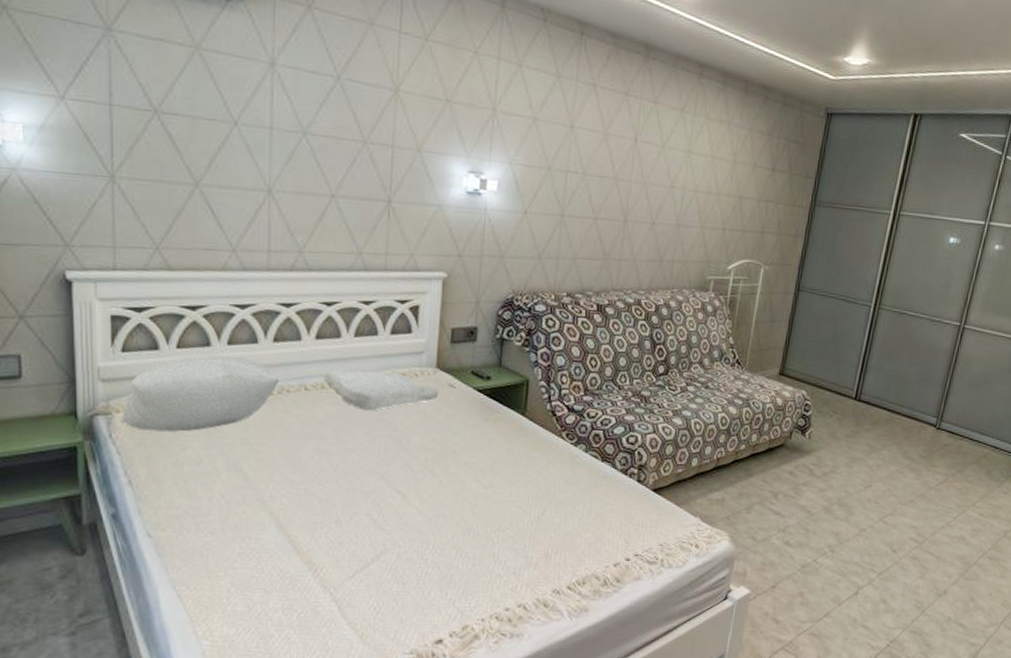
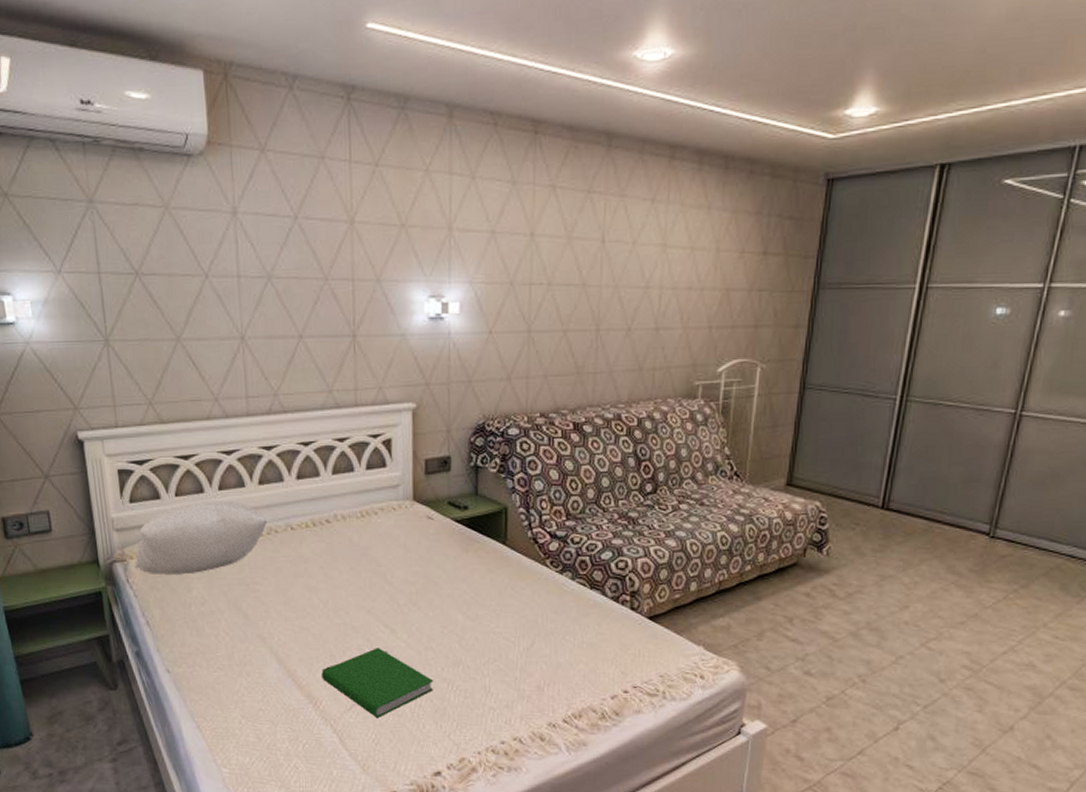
soap bar: present [323,370,439,411] -> none [307,507,418,547]
hardcover book: none [325,514,443,585] -> present [321,648,434,717]

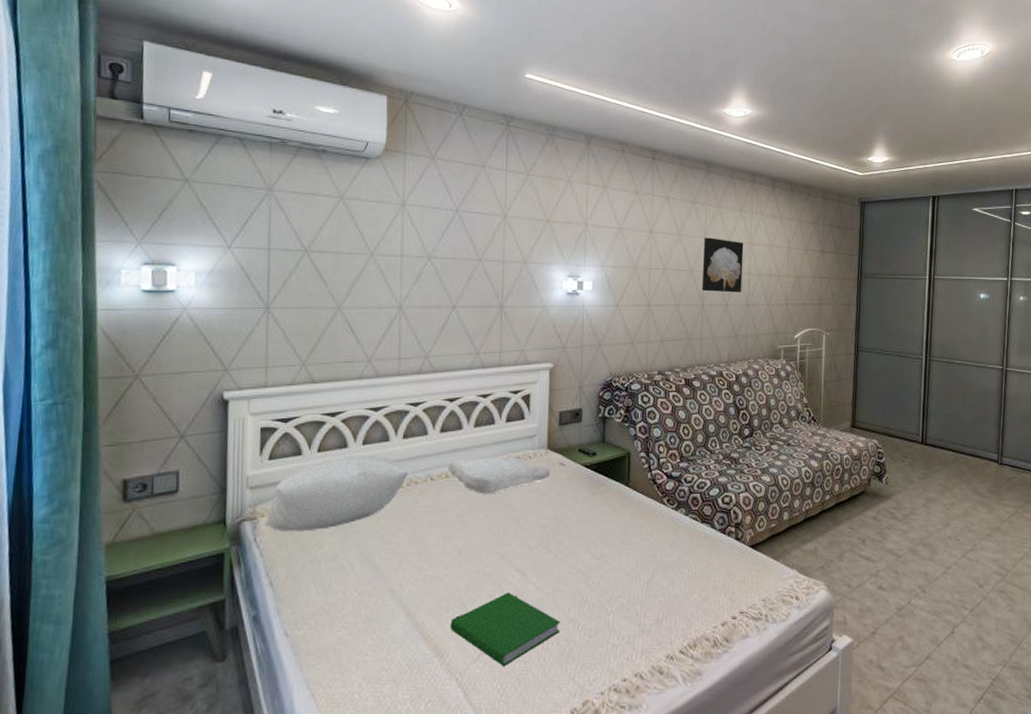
soap bar: none [307,507,418,547] -> present [447,457,551,495]
wall art: none [597,239,655,313] -> present [702,237,744,293]

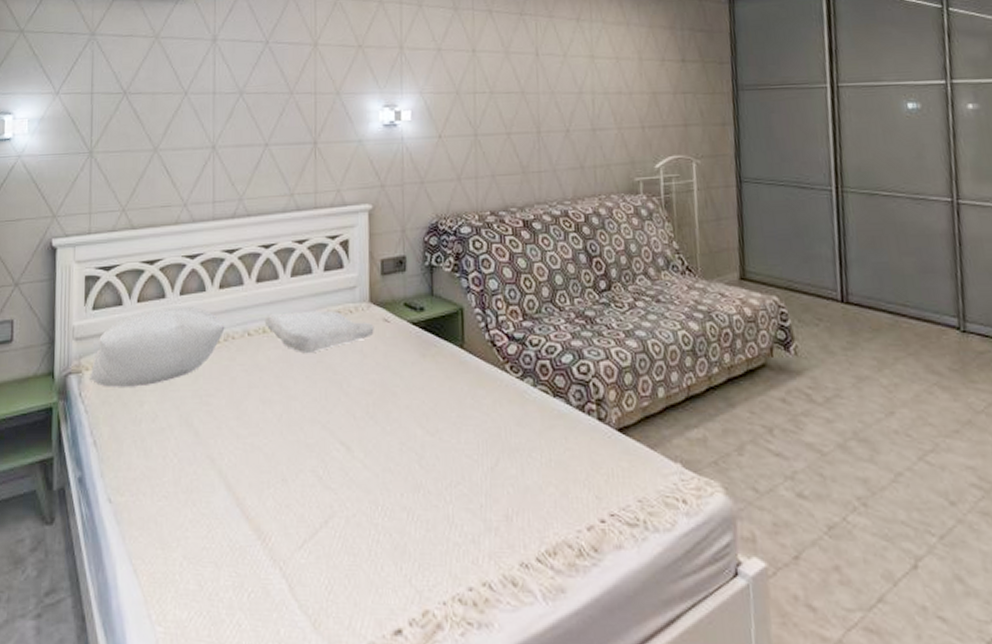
hardcover book: present [450,592,561,666] -> none [272,469,393,557]
wall art: present [702,237,744,293] -> none [535,53,586,117]

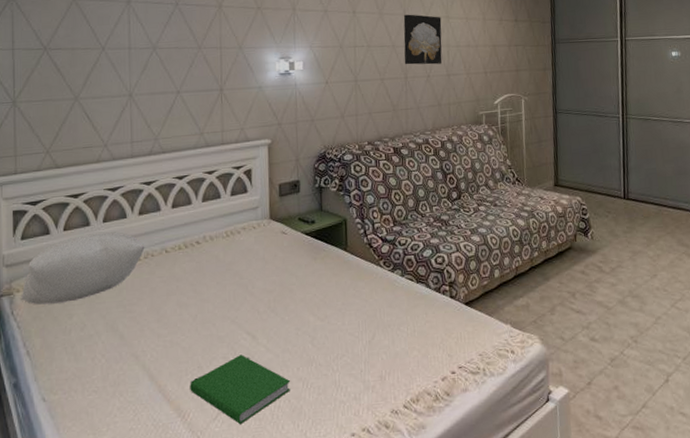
soap bar: present [264,310,374,354] -> none [180,228,274,264]
hardcover book: none [272,469,393,557] -> present [190,355,291,424]
wall art: none [535,53,586,117] -> present [403,14,443,65]

